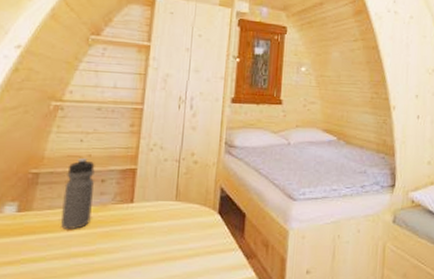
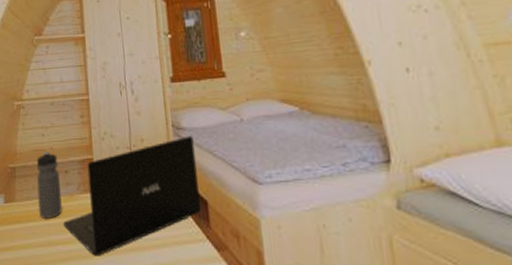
laptop: none [89,153,243,268] -> present [63,135,201,256]

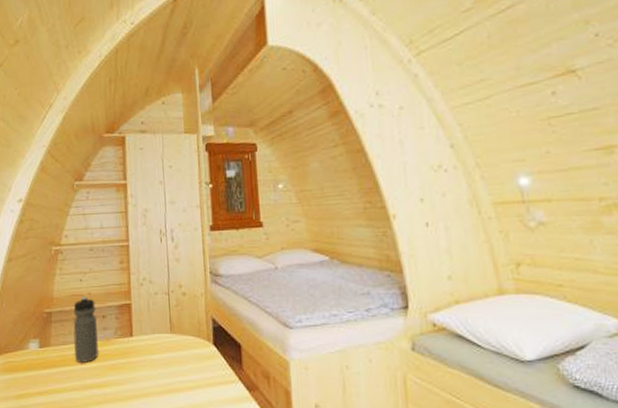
laptop: present [63,135,201,256] -> none [99,282,234,399]

